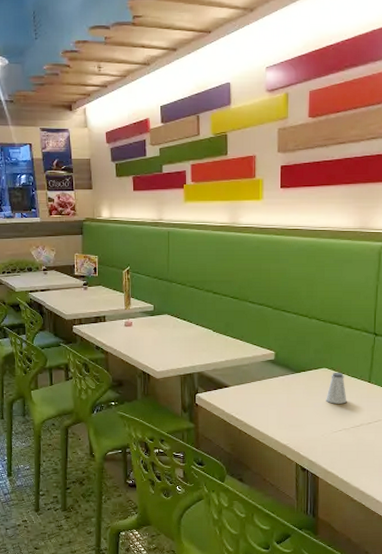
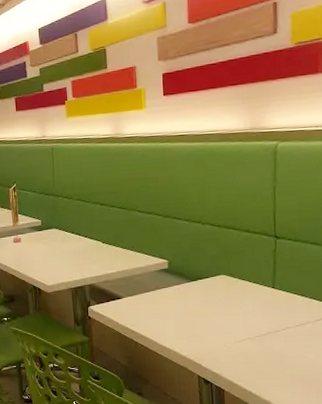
saltshaker: present [326,372,347,404] -> none [226,278,250,312]

